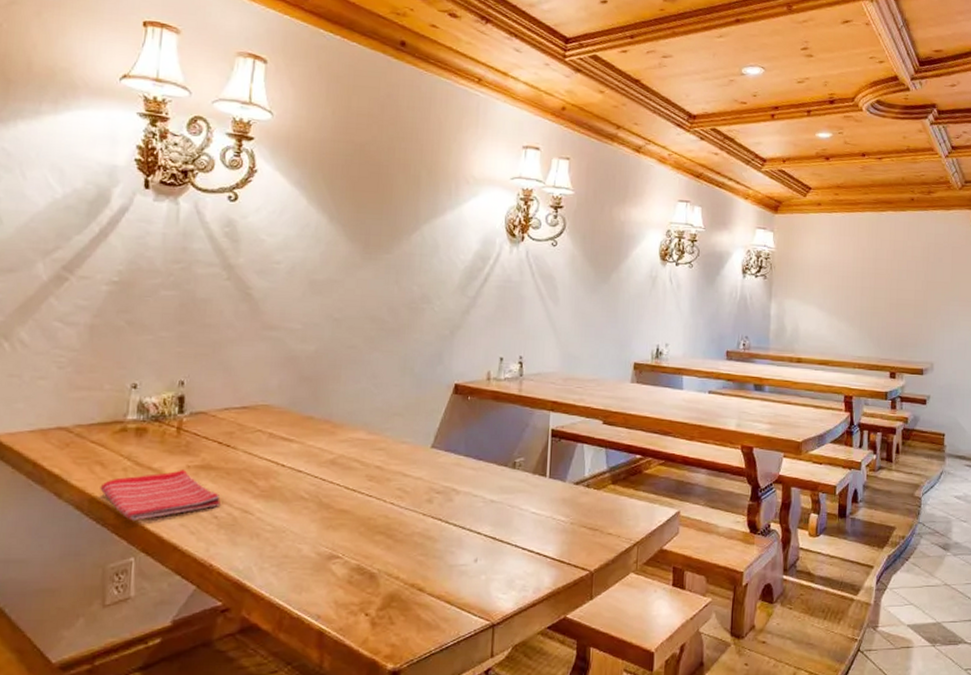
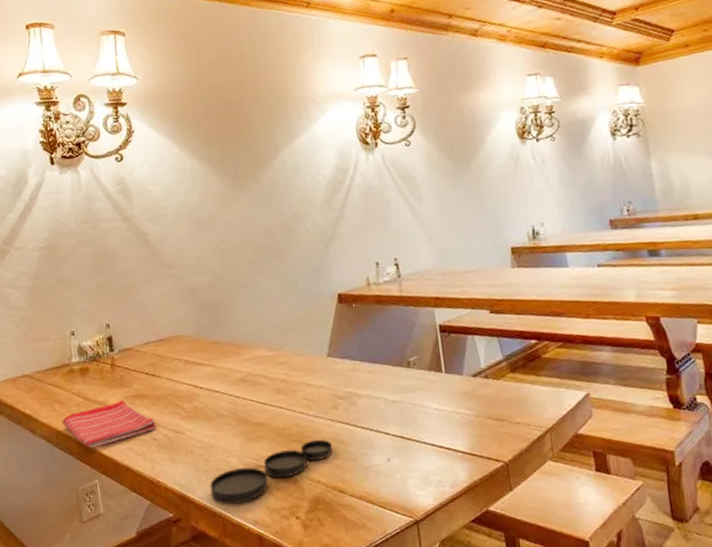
plate: none [272,533,420,596] -> present [210,439,333,505]

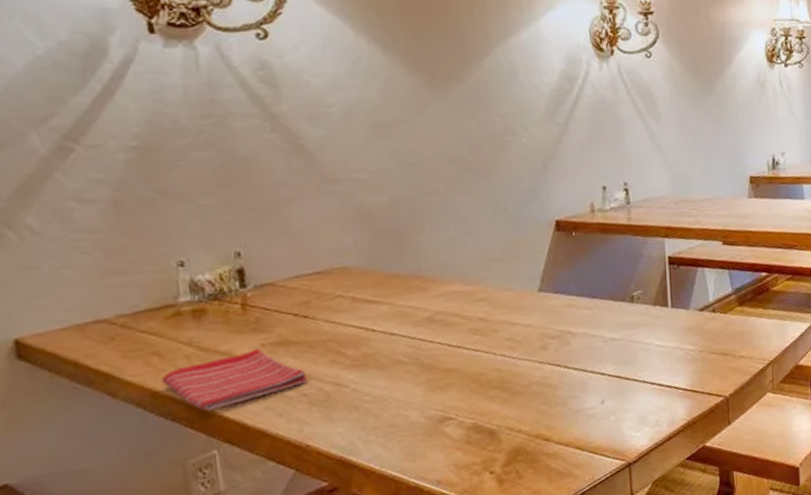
plate: present [210,439,333,505] -> none [380,384,539,466]

